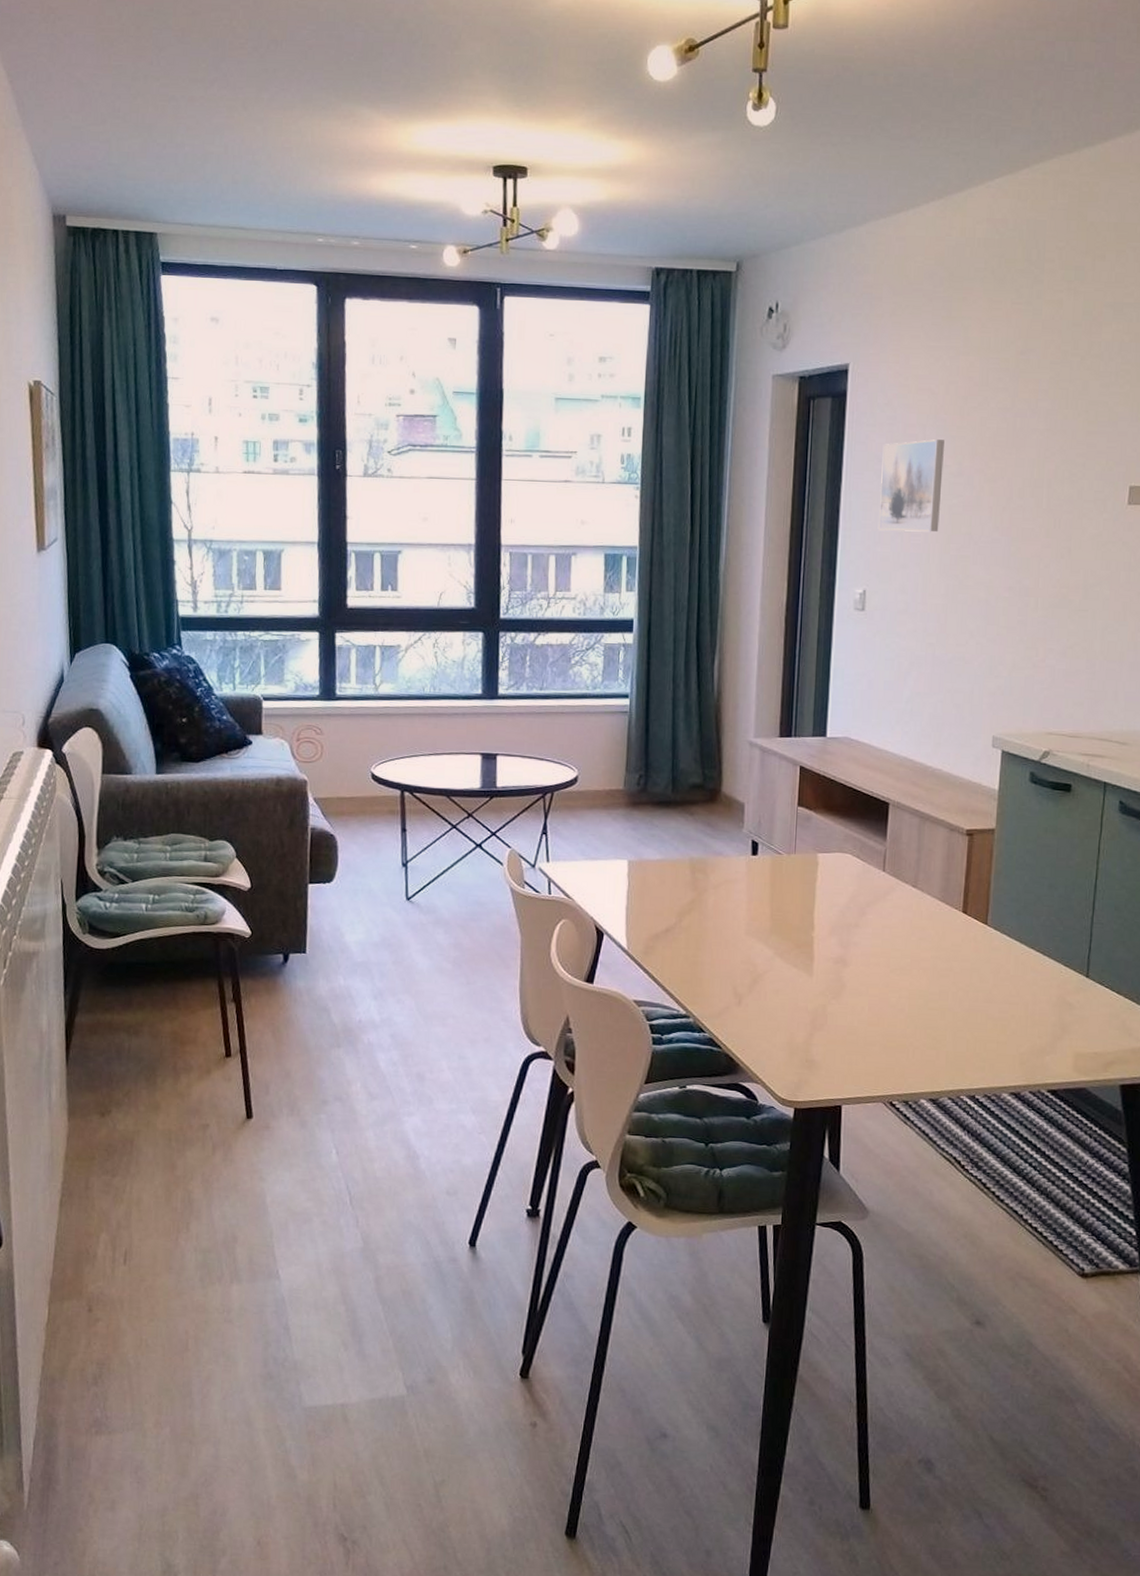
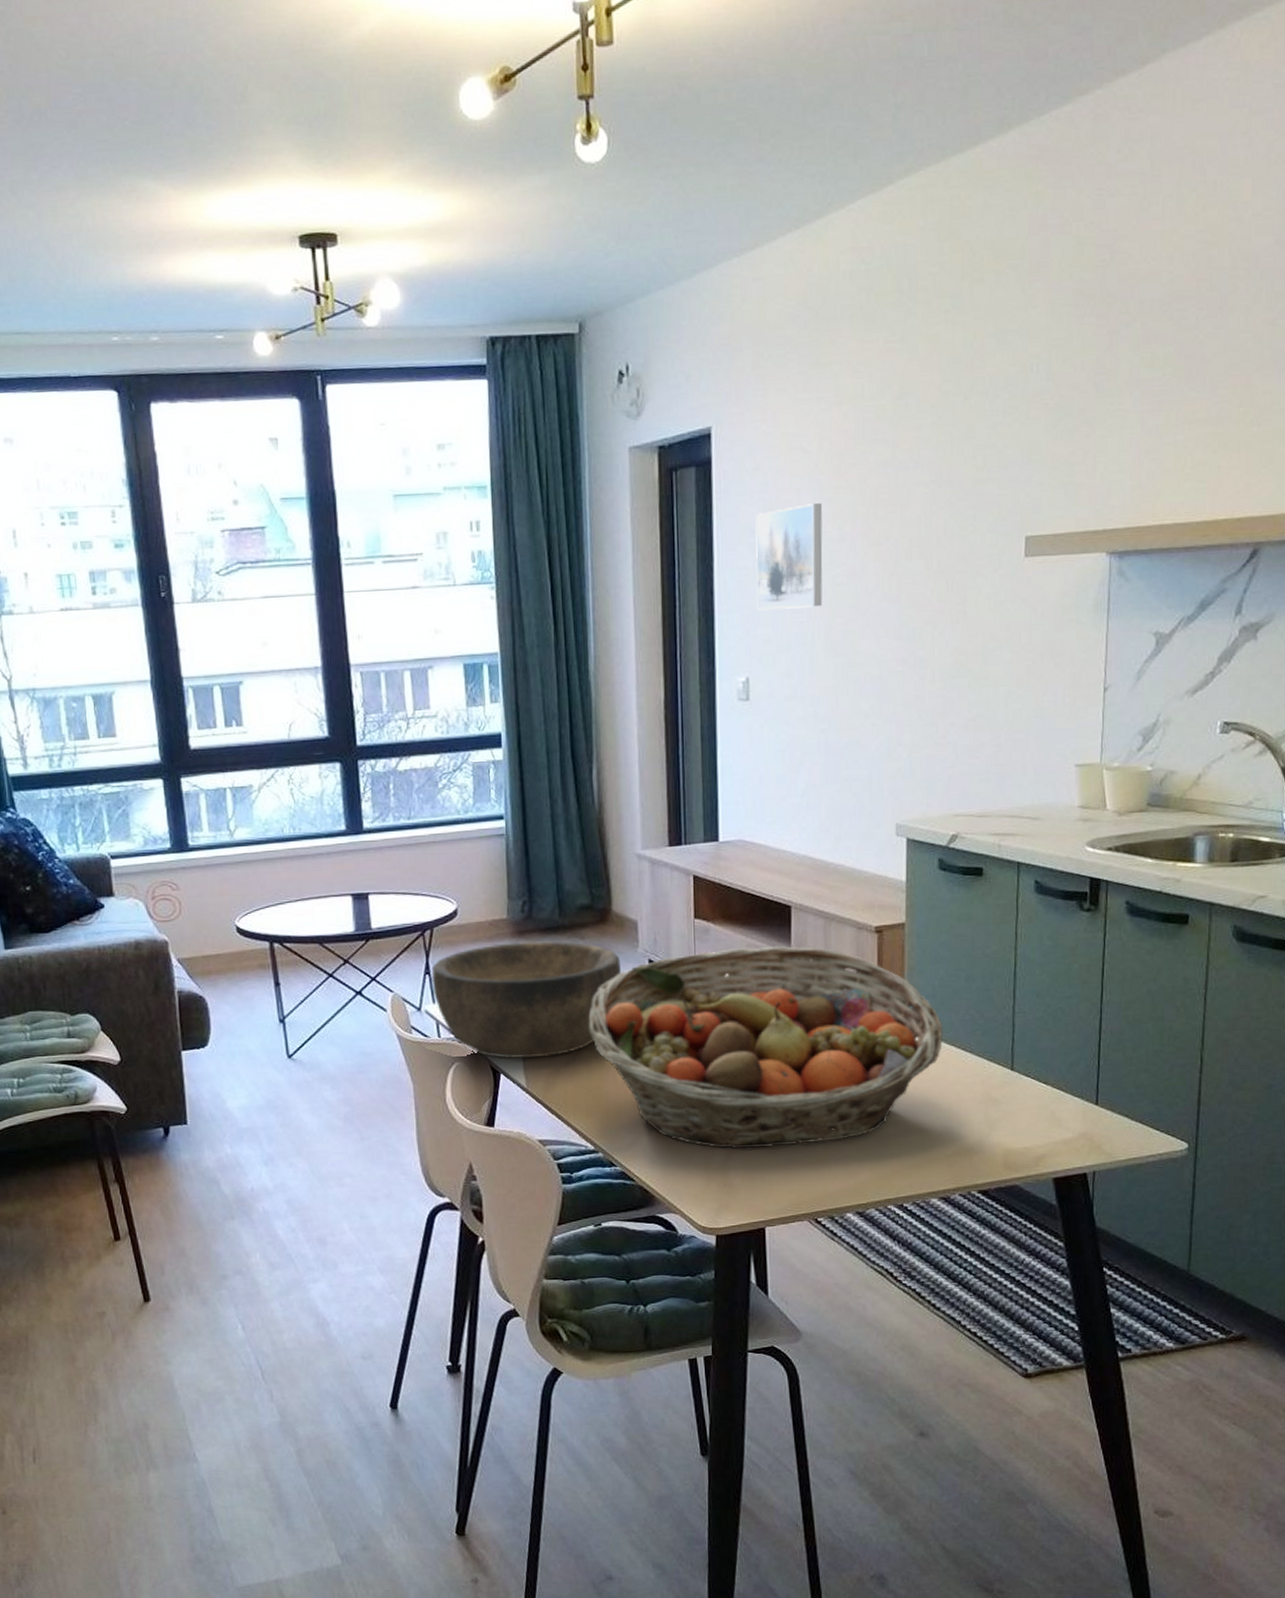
bowl: none [547,812,726,922] -> present [430,941,621,1059]
fruit basket: none [690,837,1025,1029] -> present [588,945,944,1150]

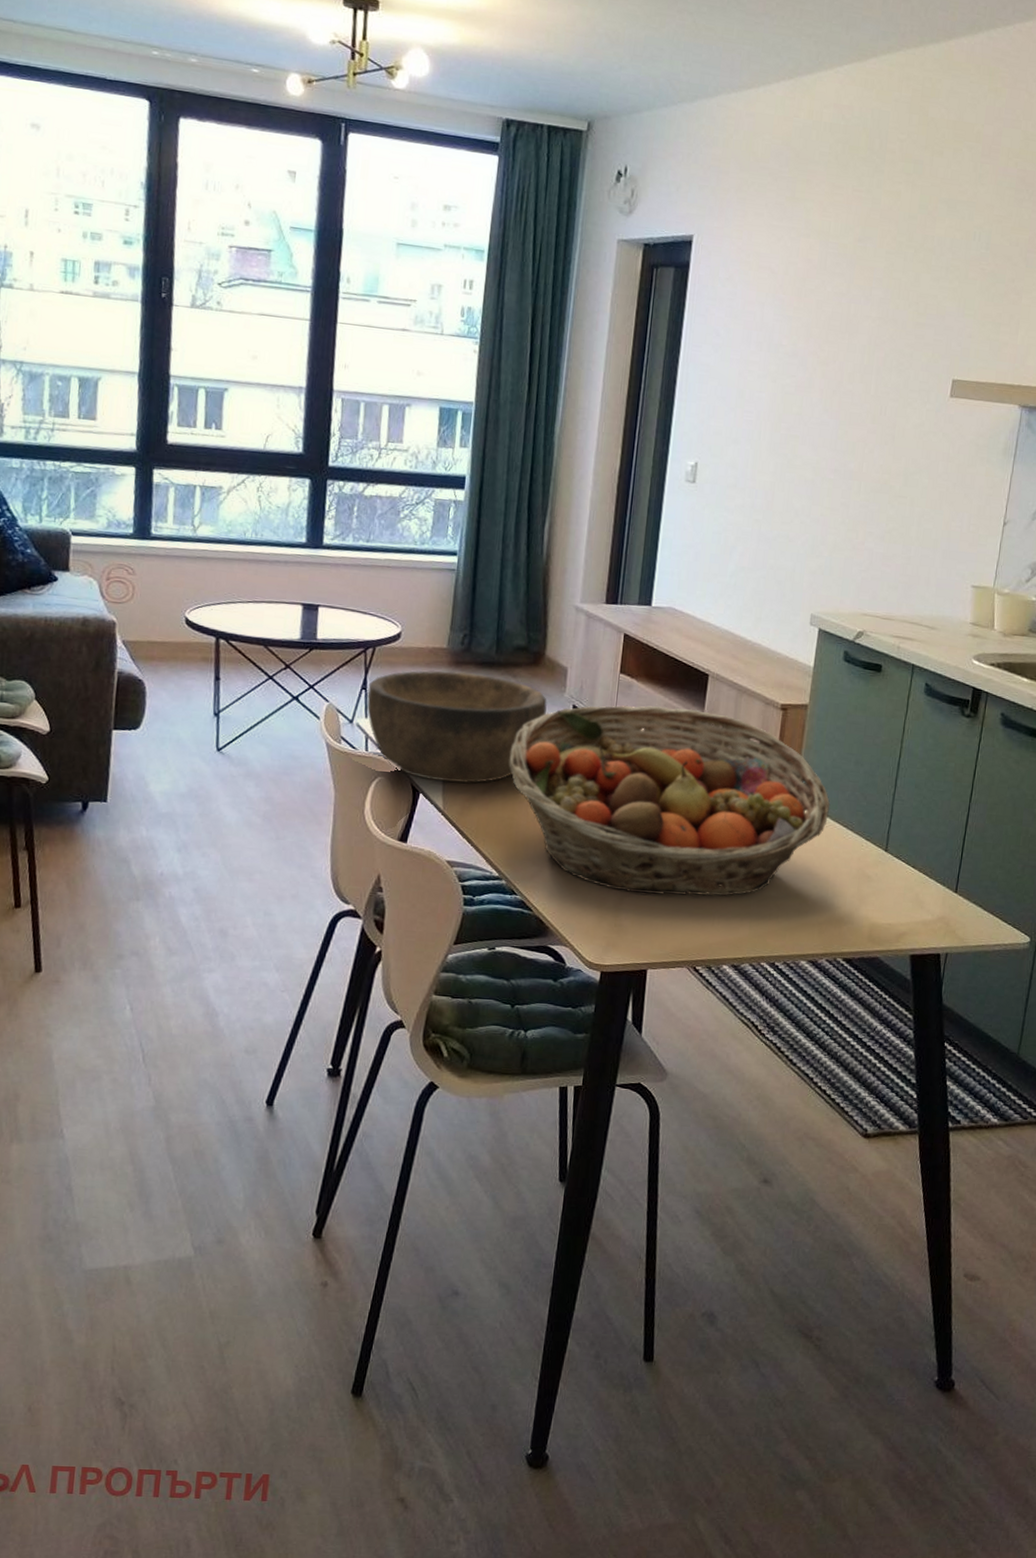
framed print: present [755,503,823,610] -> none [712,318,781,410]

